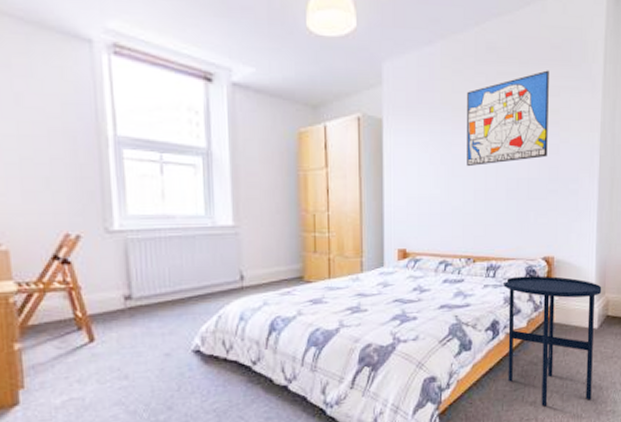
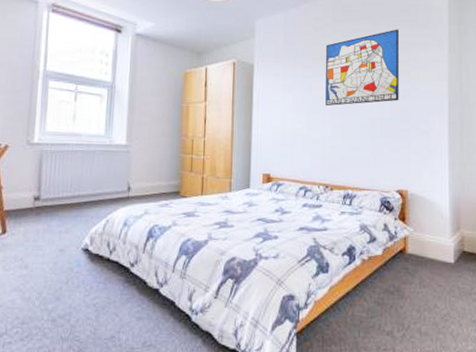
side table: present [504,276,602,407] -> none [359,206,457,338]

